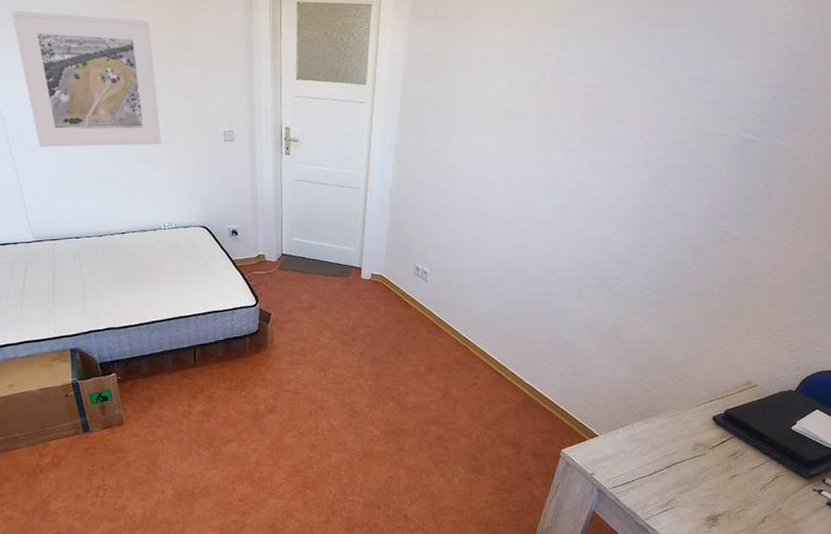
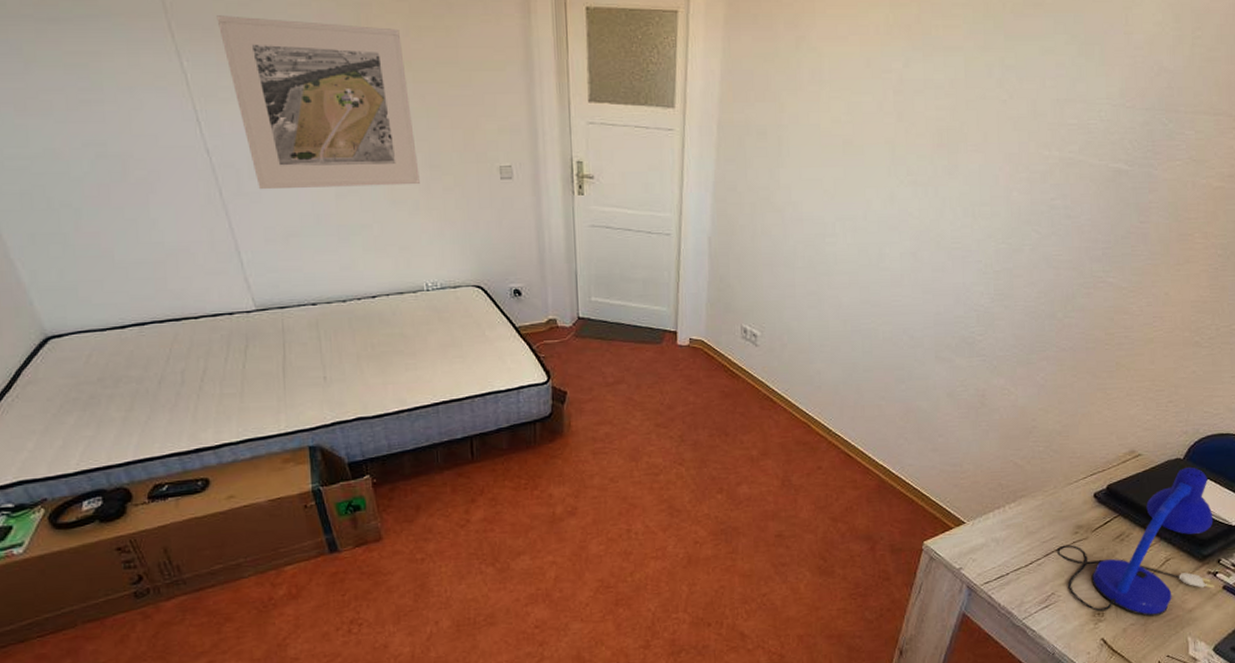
desk lamp: none [677,398,821,524] -> present [1056,466,1214,617]

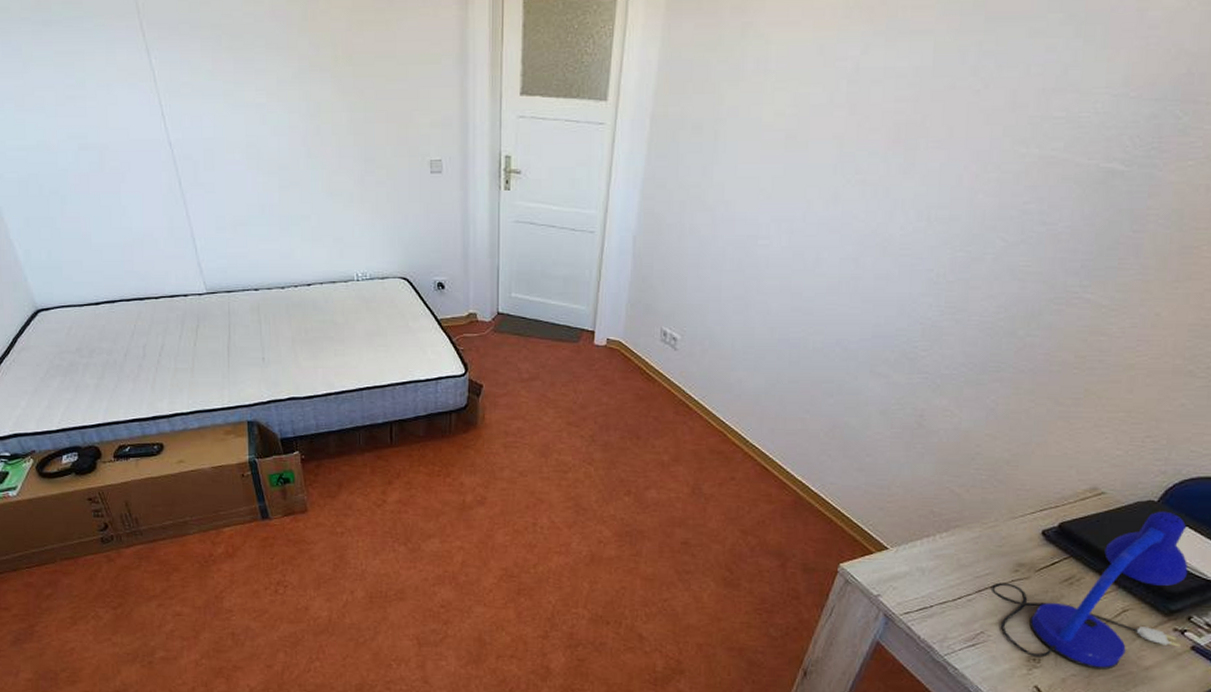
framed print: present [216,15,420,190] -> none [181,14,355,181]

